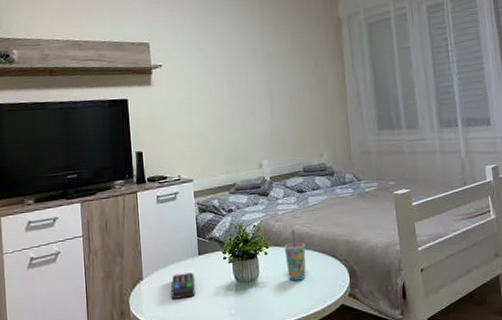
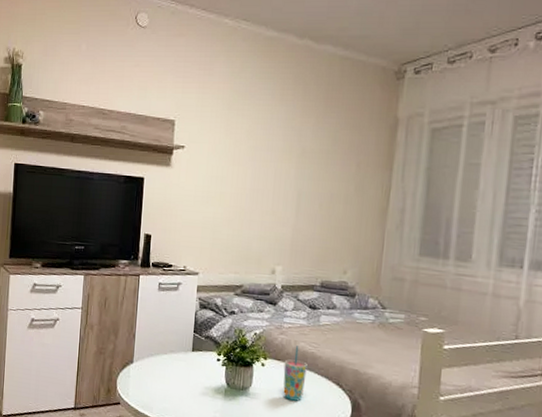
remote control: present [171,272,196,299] -> none [158,364,184,391]

